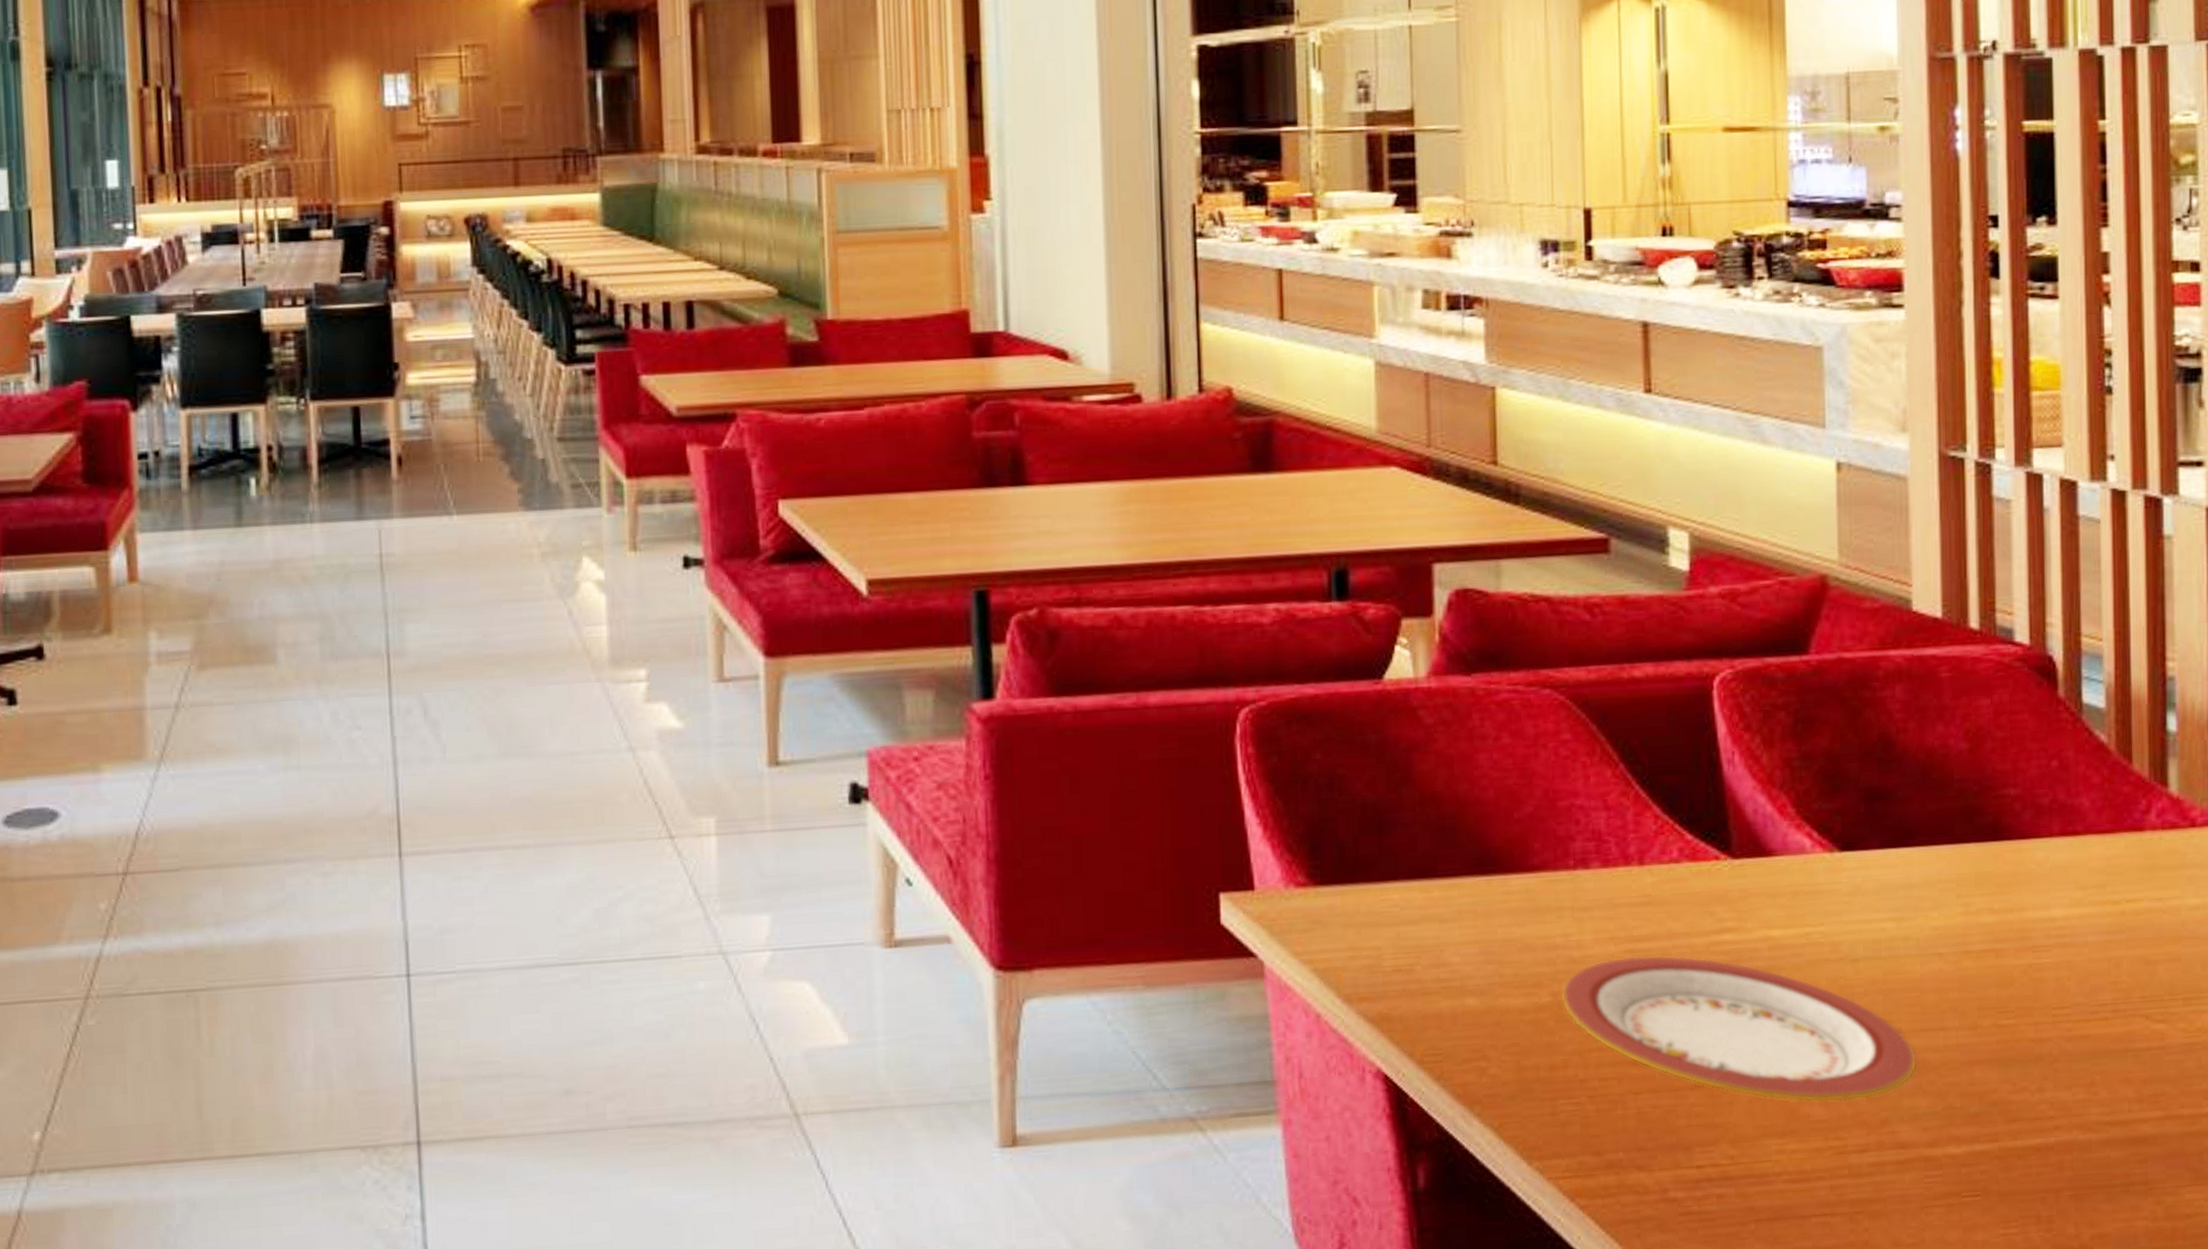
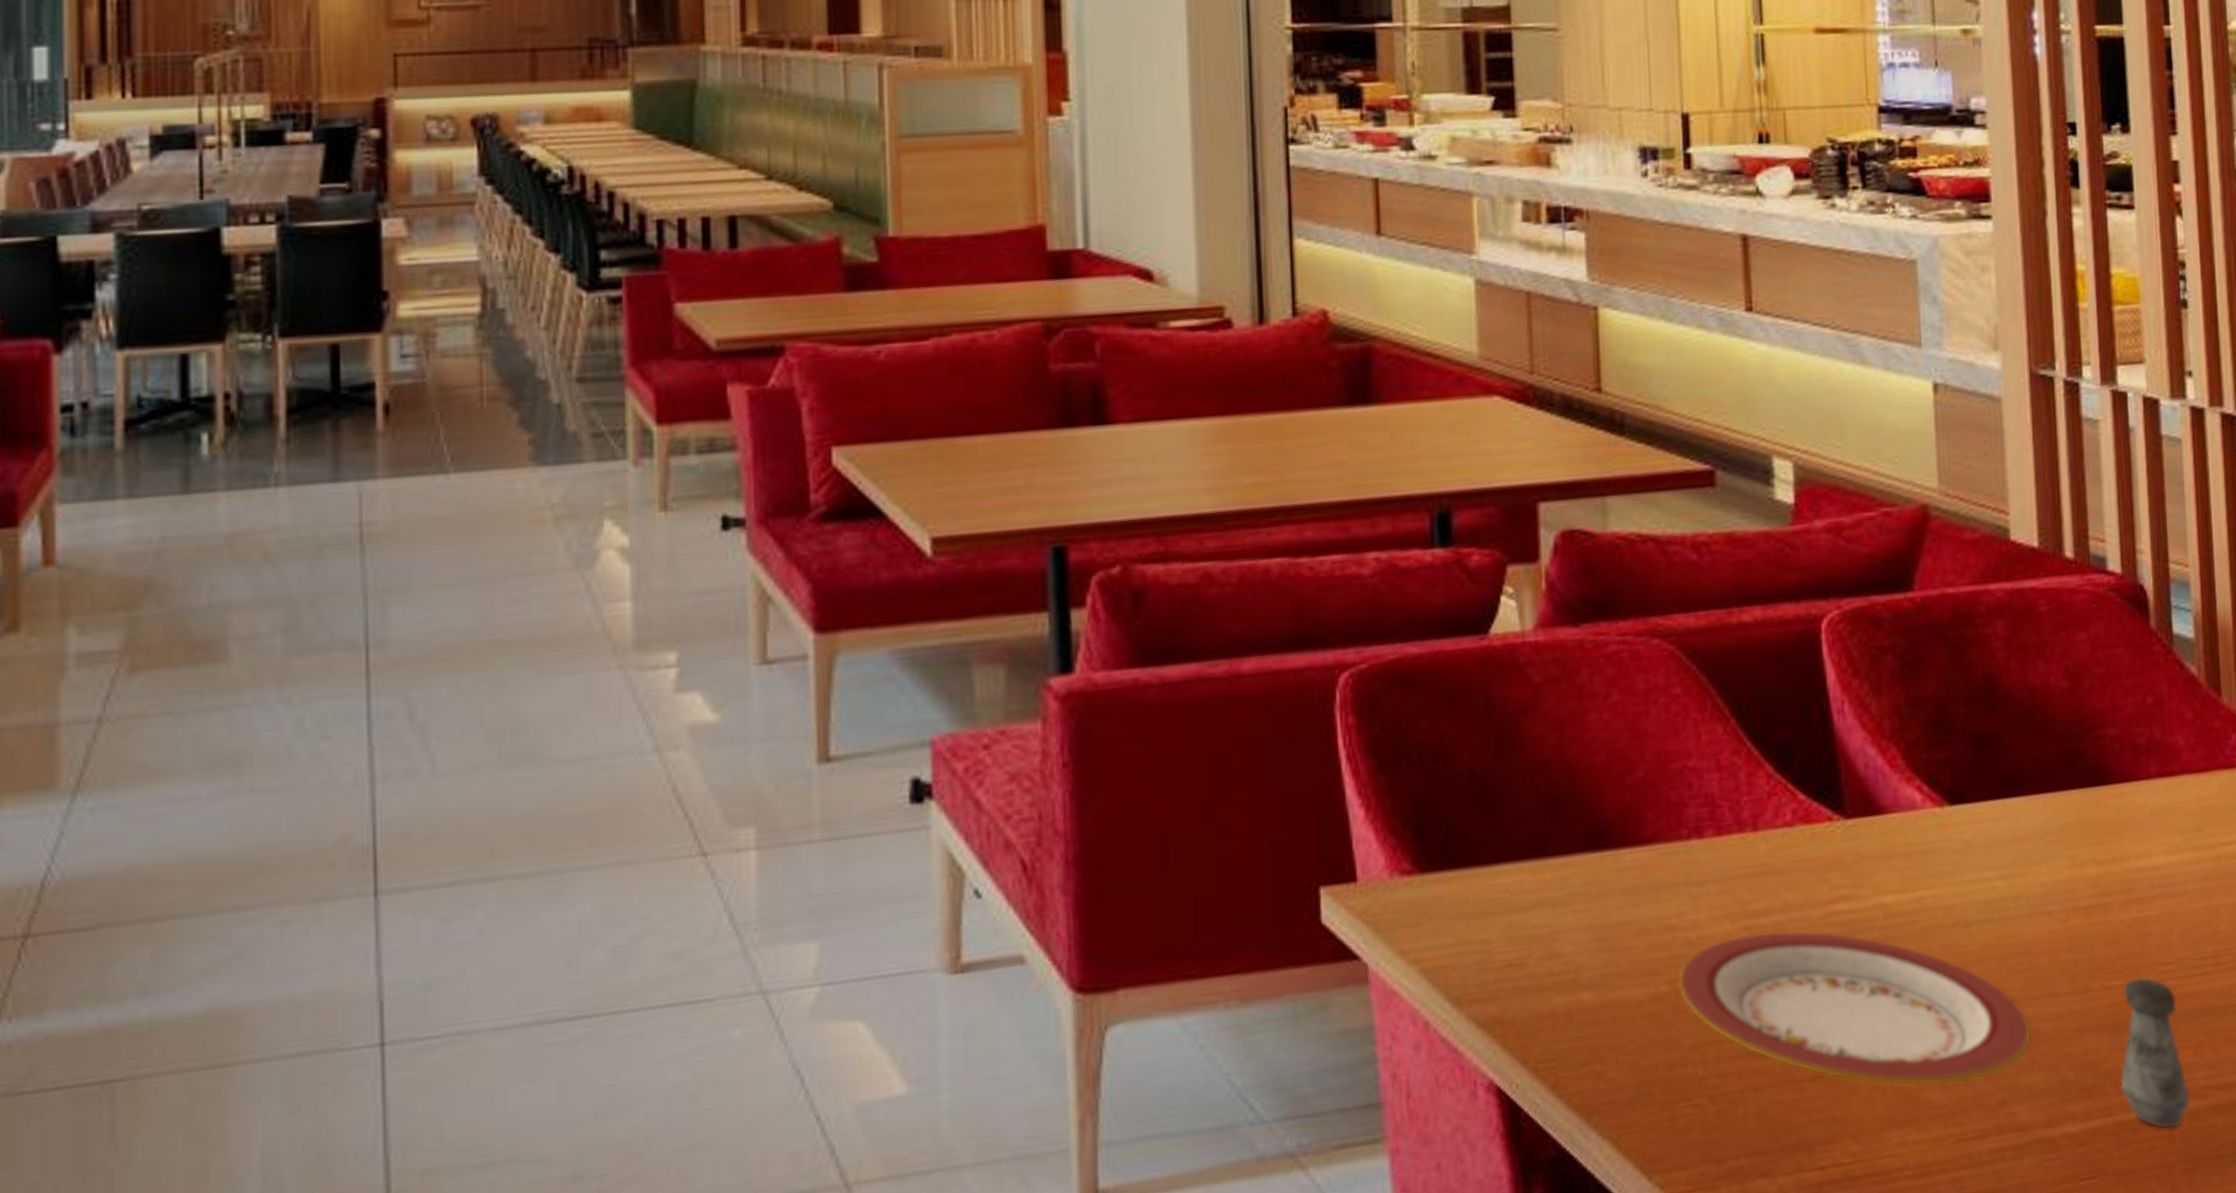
salt shaker: none [2008,1017,2082,1158] -> present [2120,976,2191,1129]

